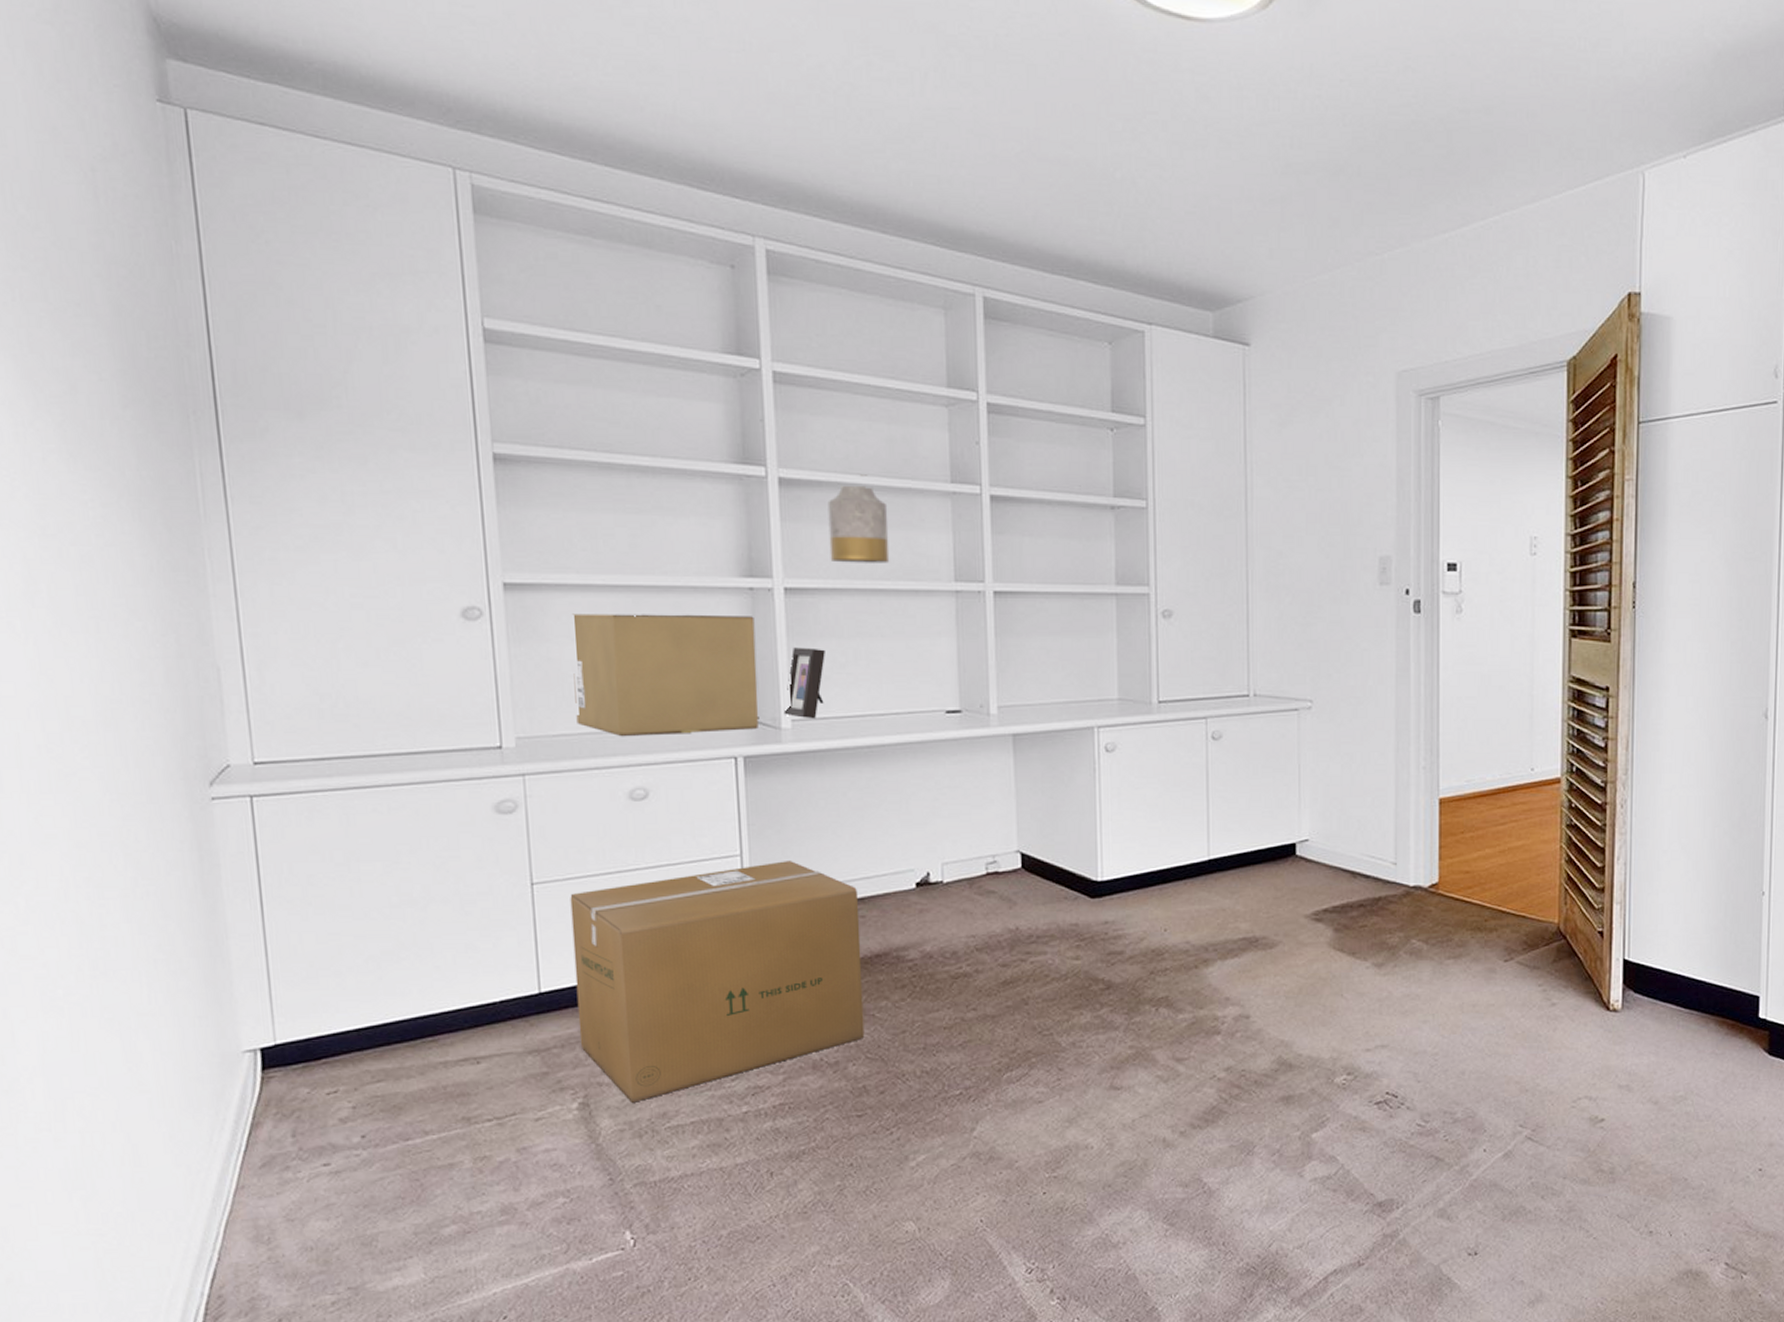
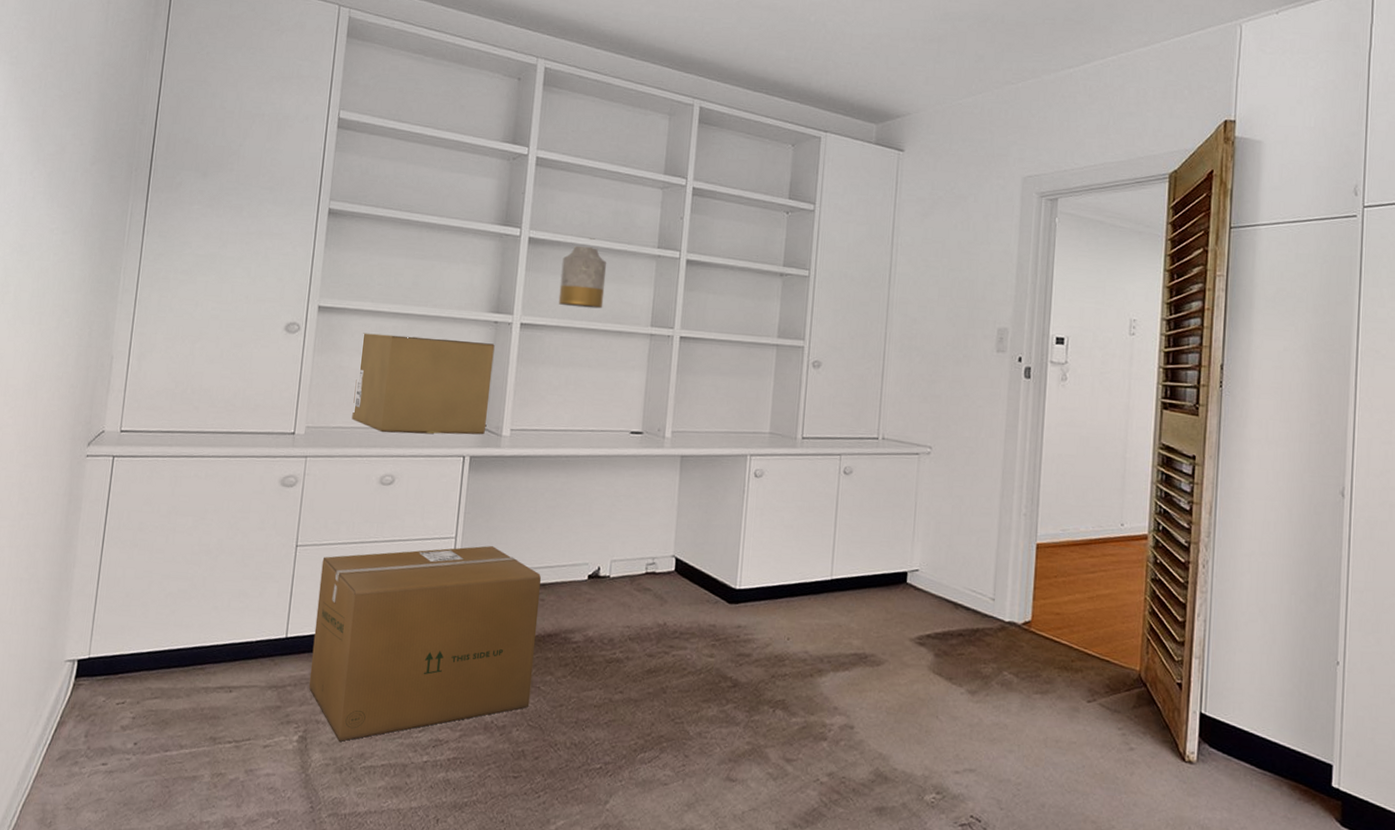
picture frame: present [783,647,825,719] -> none [505,371,544,430]

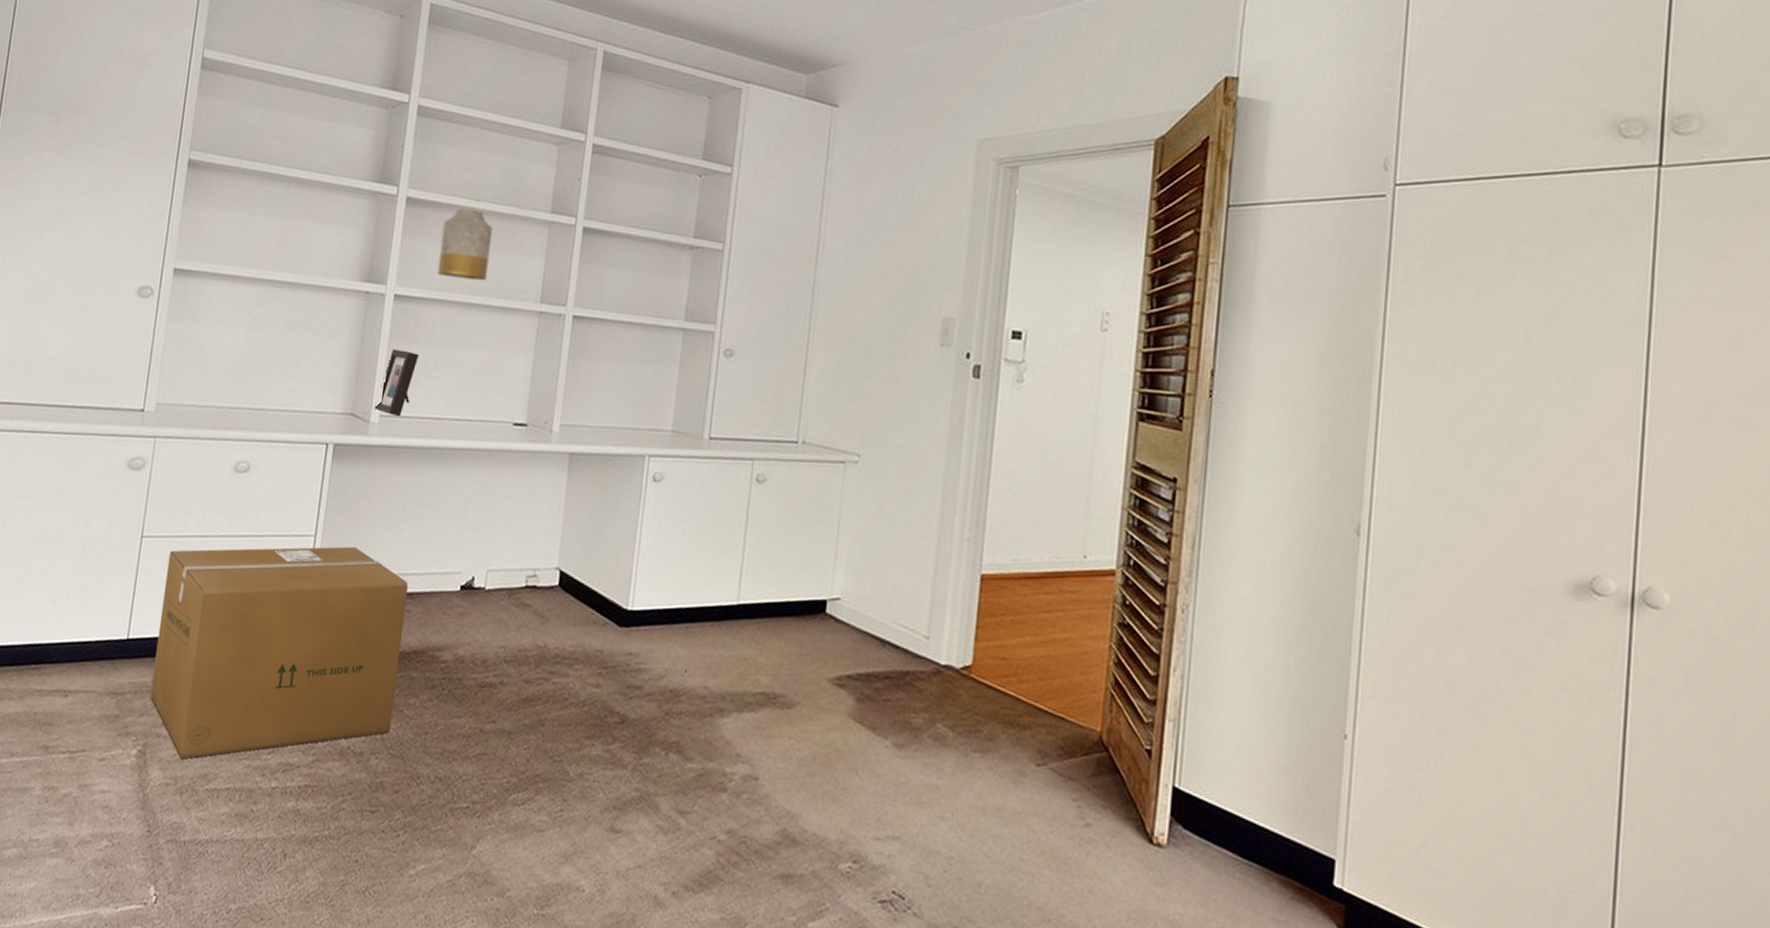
box: present [352,333,495,435] -> none [206,300,365,420]
picture frame: none [505,371,544,430] -> present [374,349,419,417]

